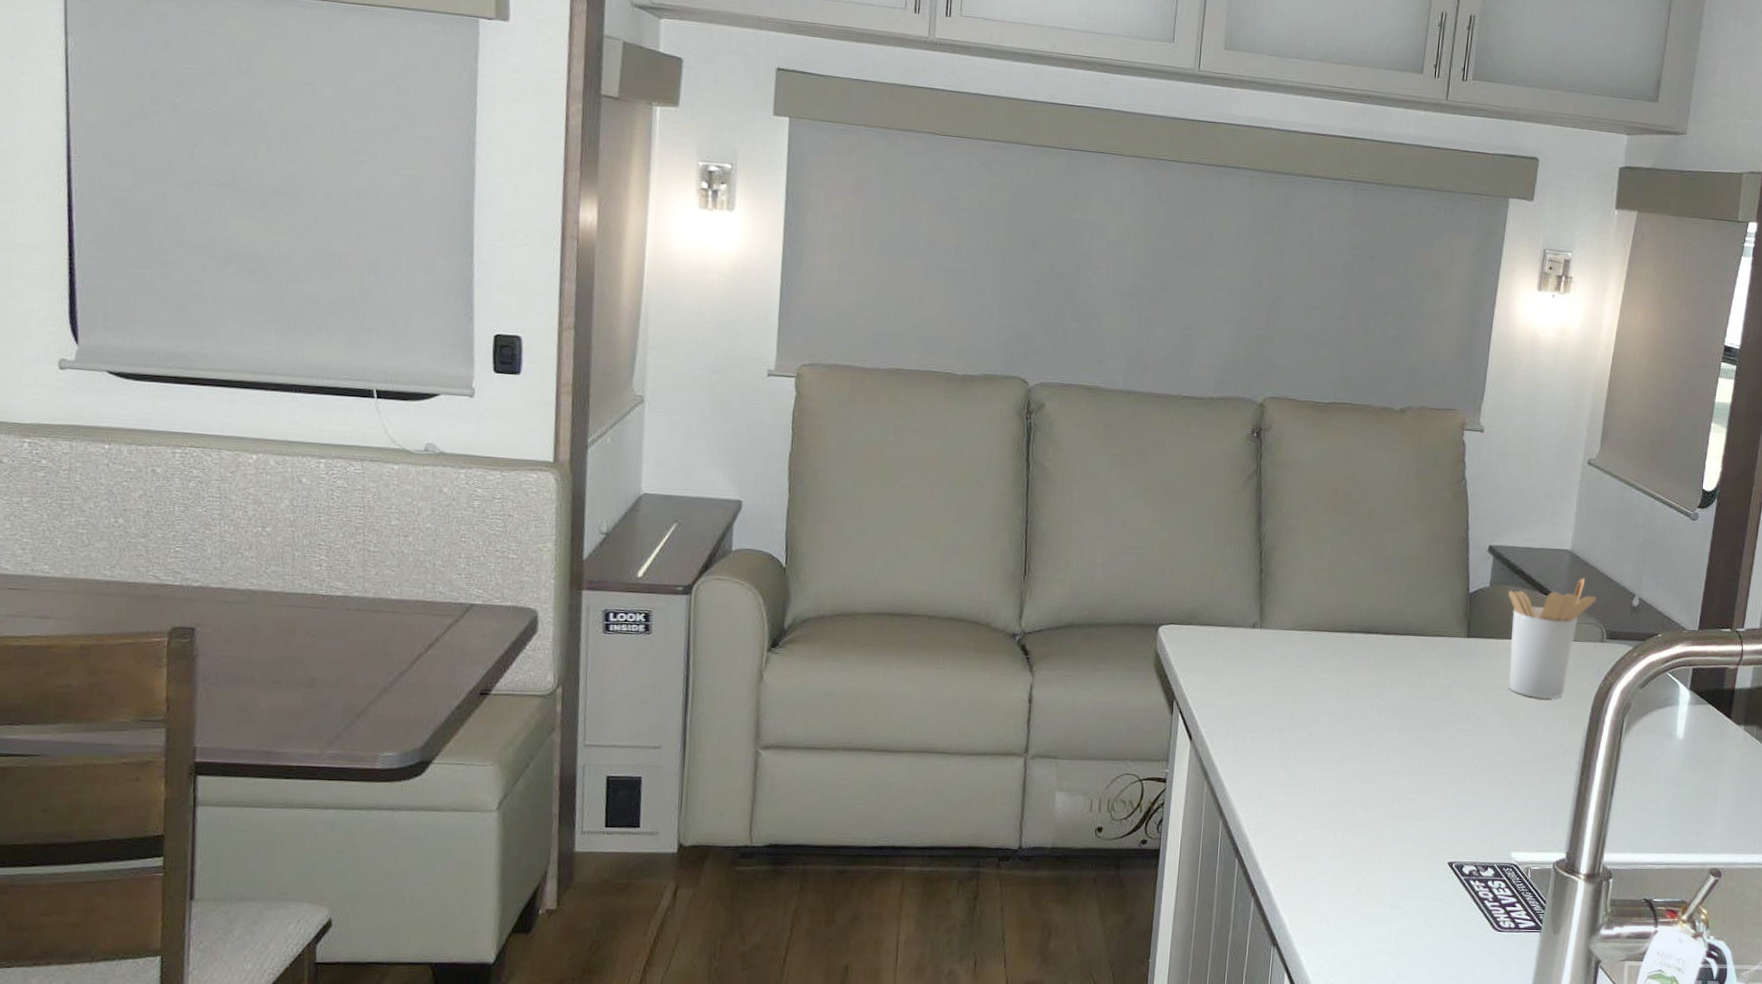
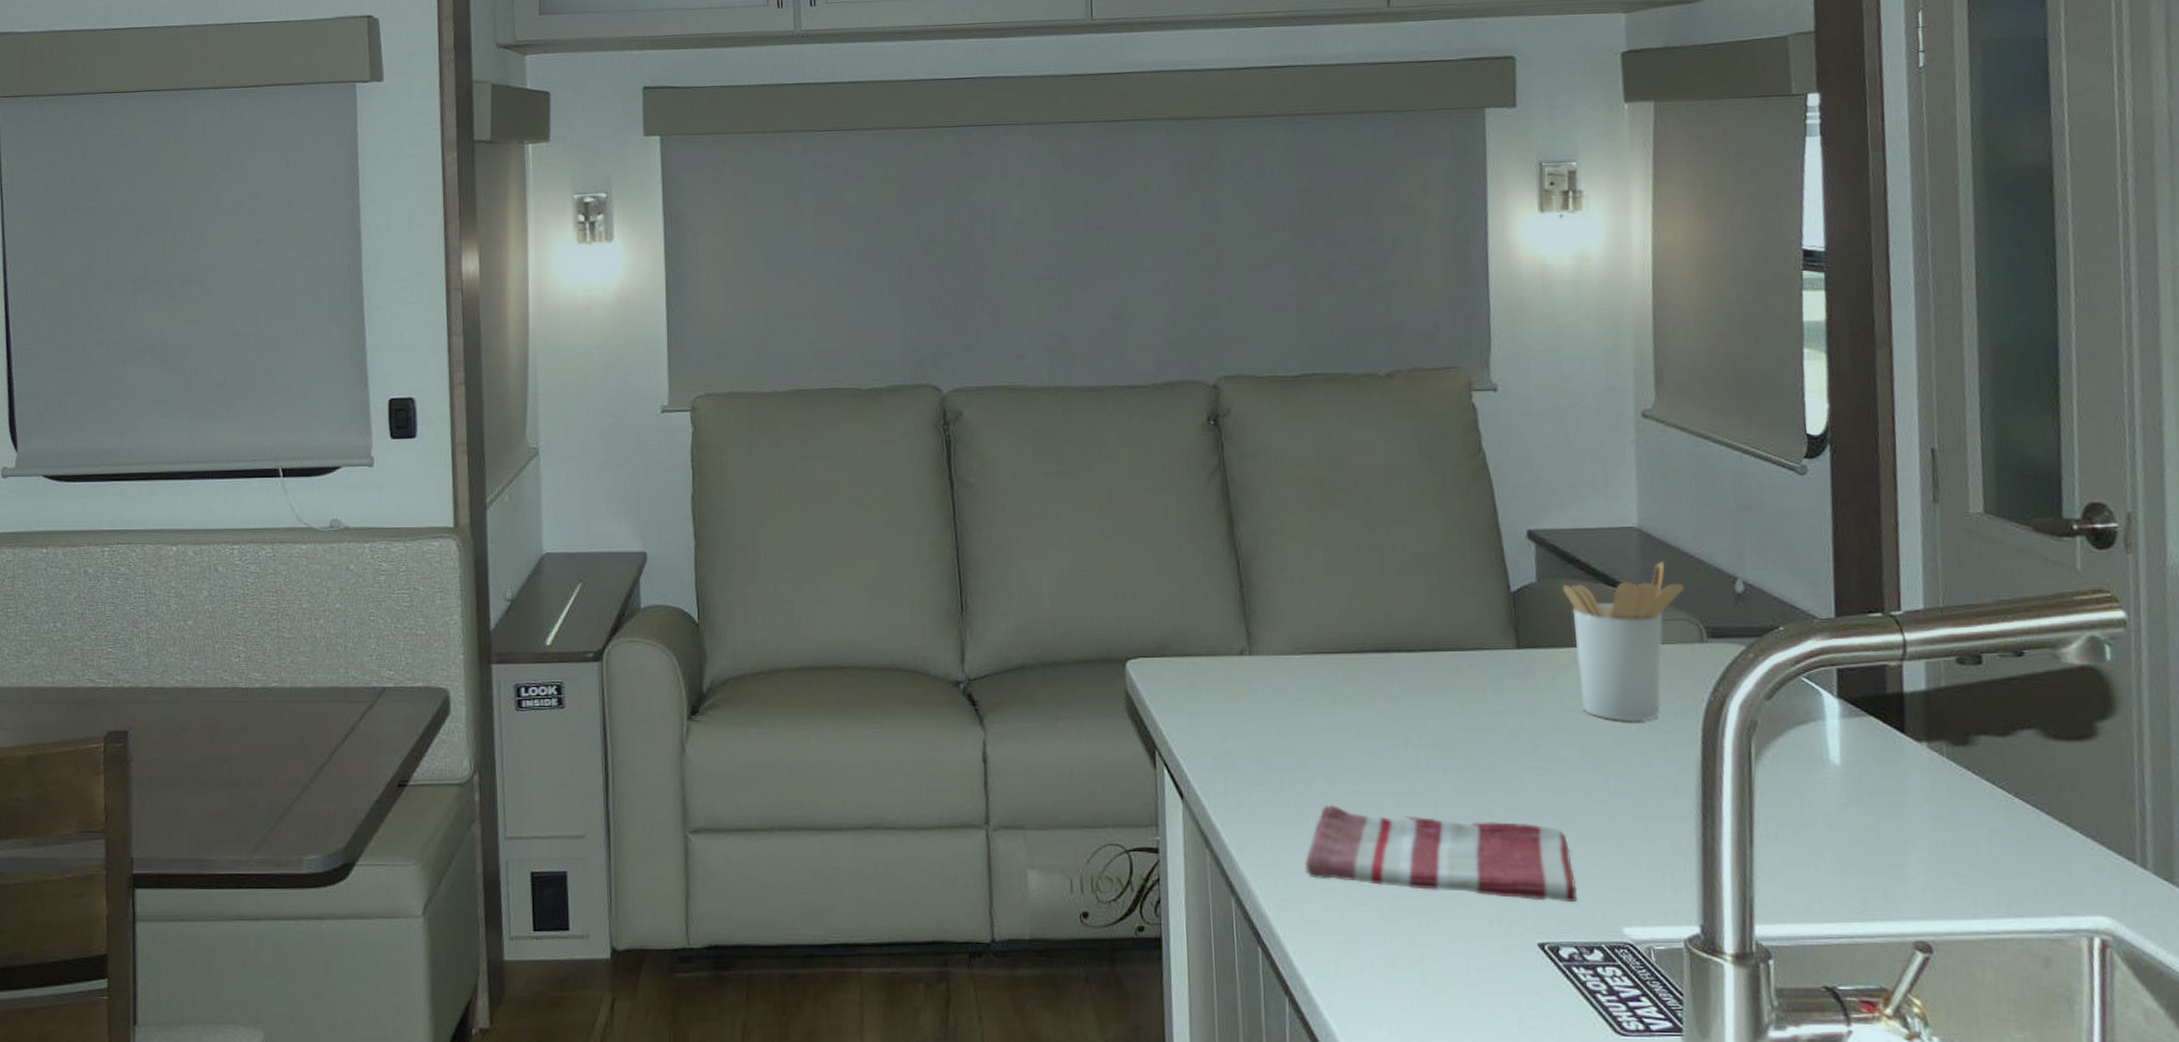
dish towel: none [1281,750,1483,833] -> present [1305,804,1578,903]

